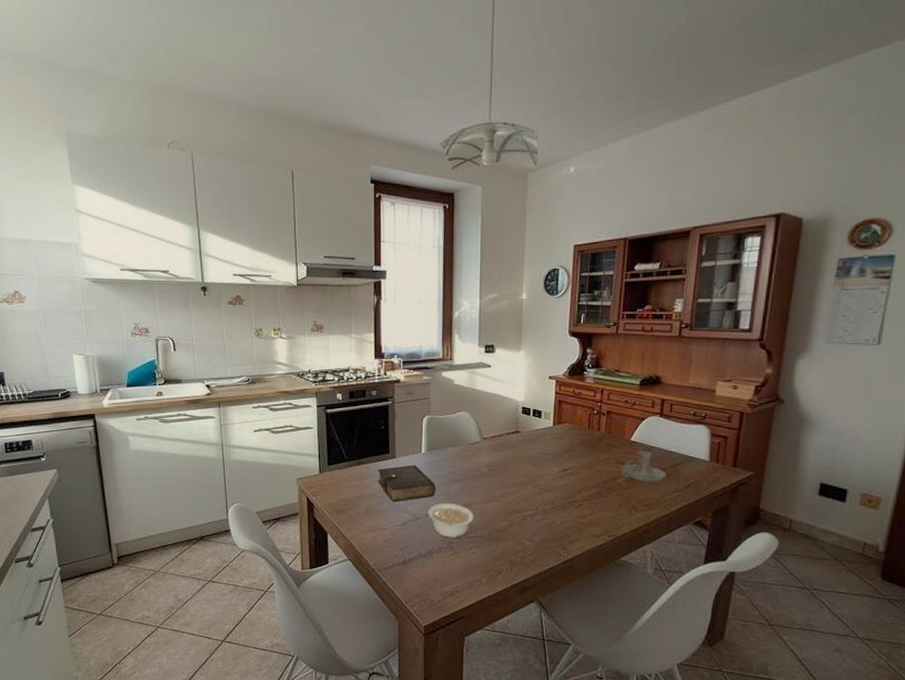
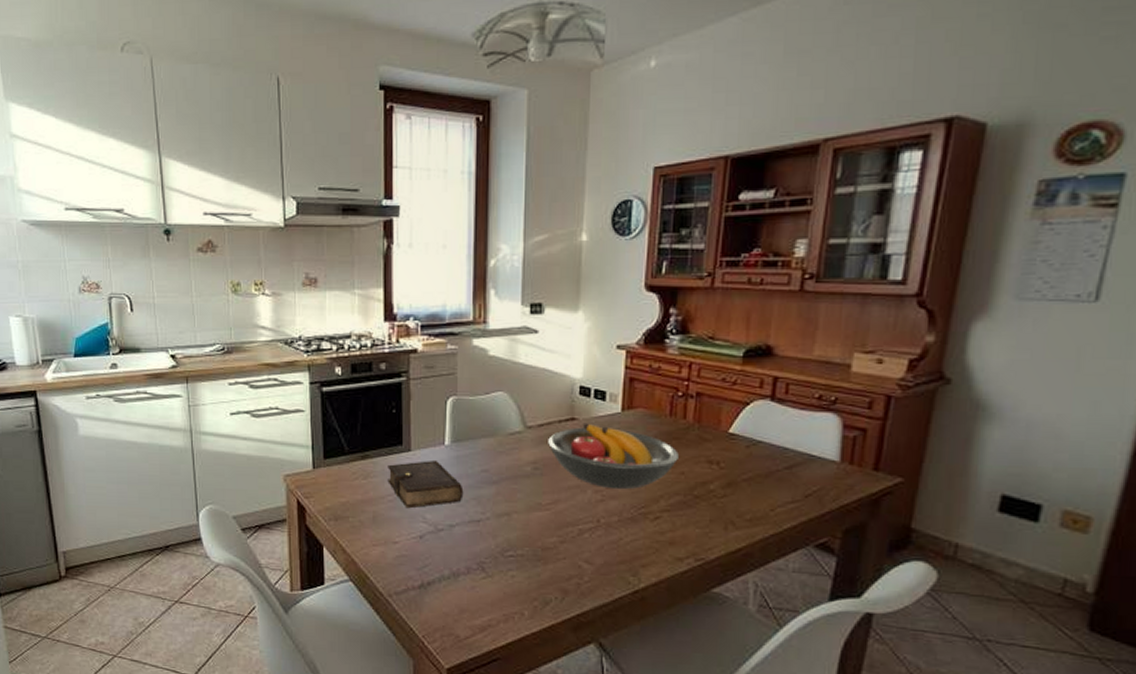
legume: present [428,503,474,538] -> none [453,511,514,557]
fruit bowl: none [499,434,595,485] -> present [548,423,679,490]
candle holder: present [621,451,667,483] -> none [714,447,778,490]

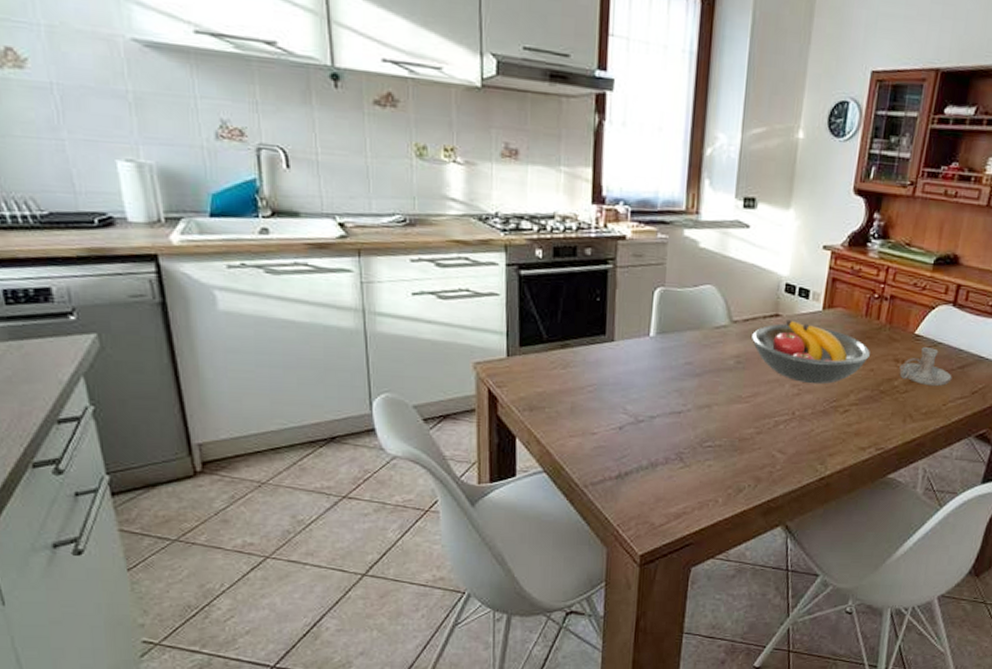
book: present [387,459,464,509] -> none [588,351,667,400]
candle holder: none [714,447,778,490] -> present [899,347,952,387]

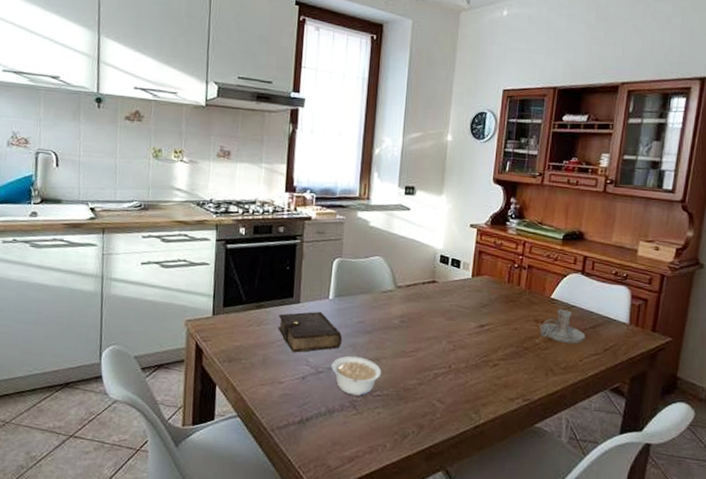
book: none [588,351,667,400] -> present [278,311,342,353]
legume: none [653,403,714,447] -> present [331,356,382,396]
fruit bowl: present [752,319,870,385] -> none [413,285,514,341]

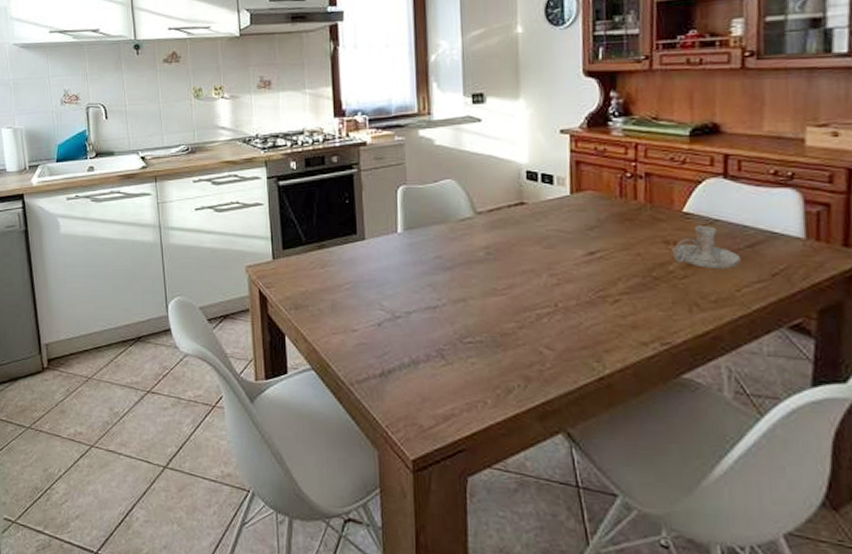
book: present [278,311,342,353] -> none [343,247,419,297]
legume: present [331,356,382,396] -> none [409,298,471,343]

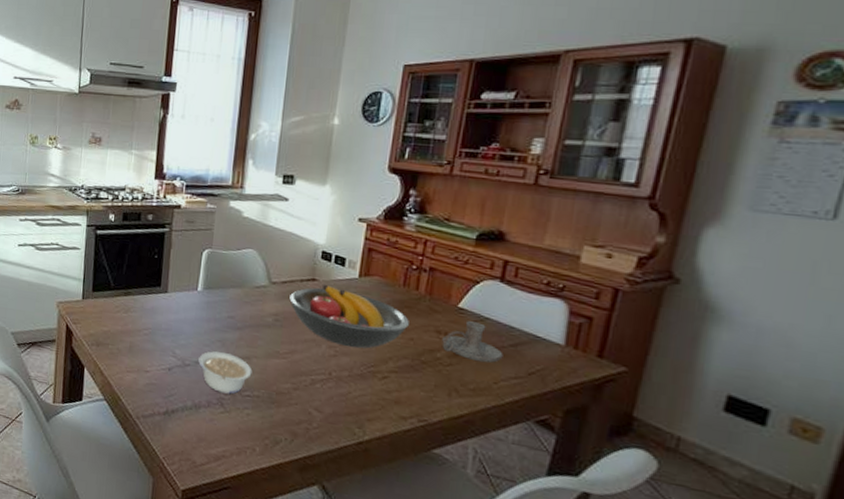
legume: none [409,298,471,343] -> present [198,351,253,394]
fruit bowl: none [499,207,633,273] -> present [289,284,409,349]

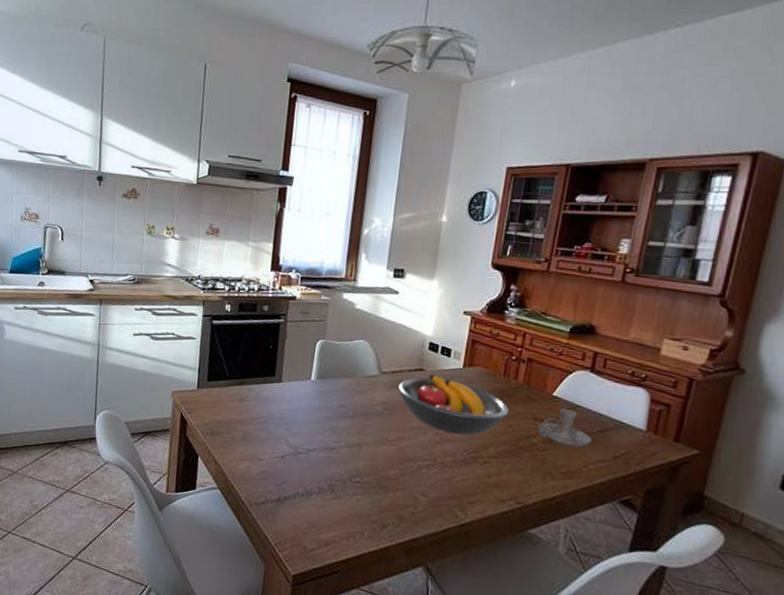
legume: present [198,351,253,394] -> none [310,439,362,481]

